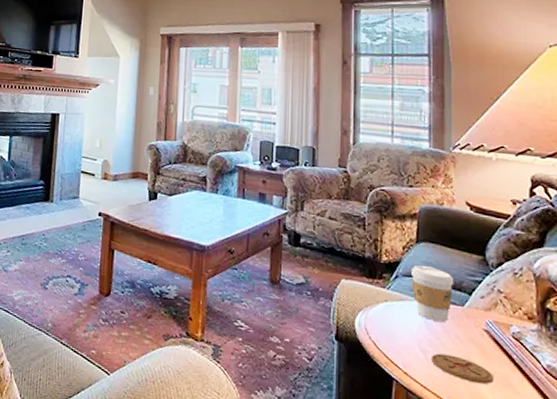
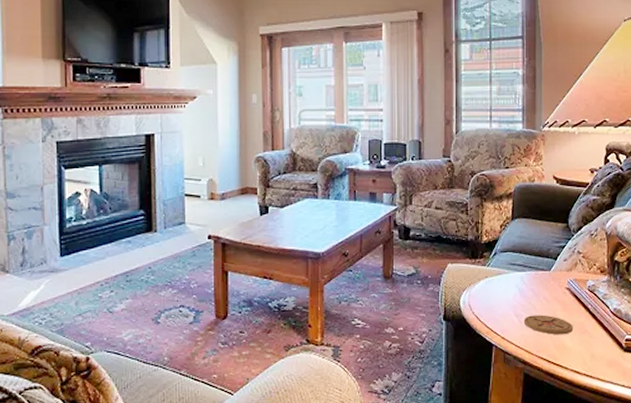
coffee cup: present [411,265,454,322] -> none [508,240,543,288]

